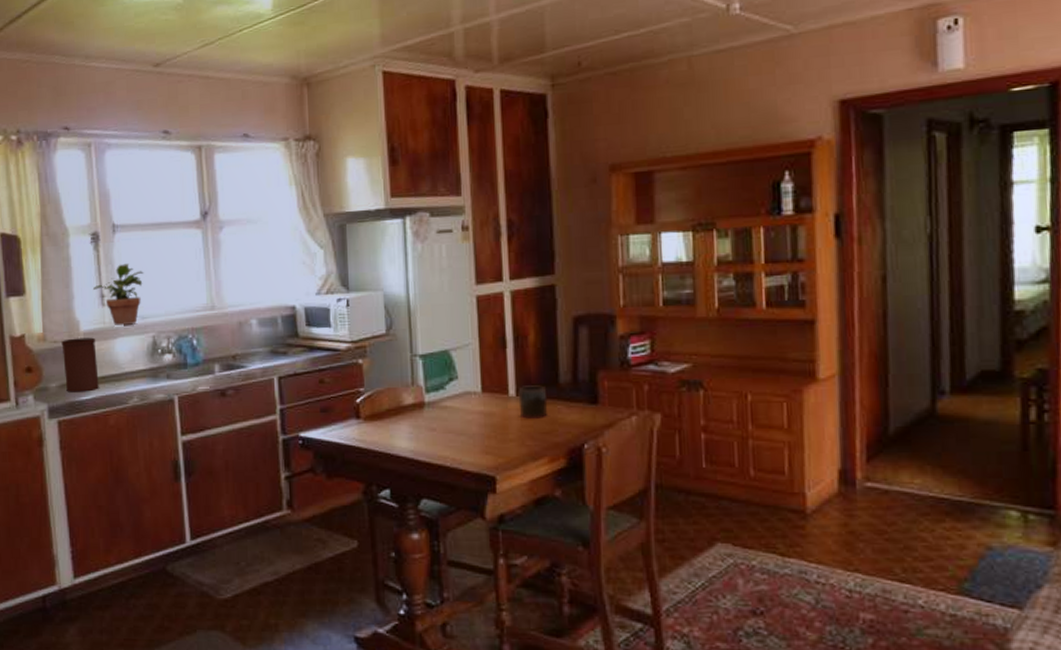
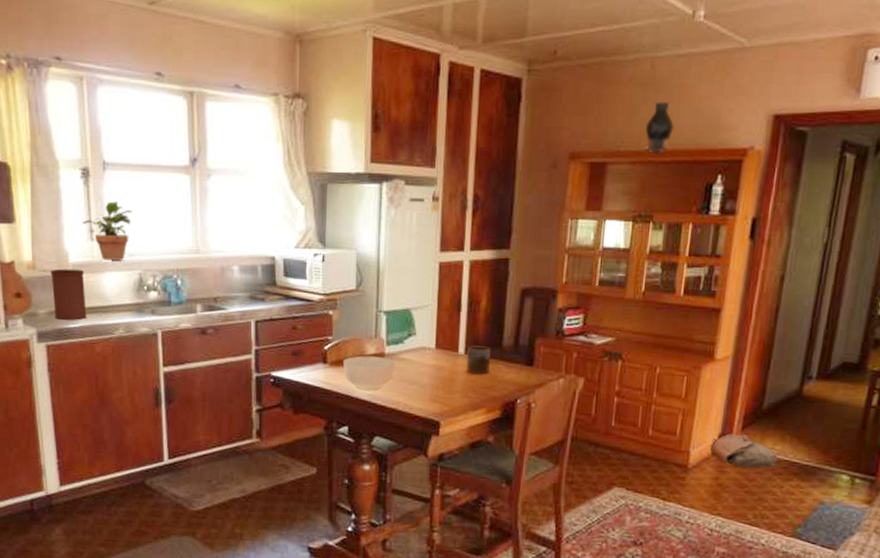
bowl: none [379,406,437,446] -> present [343,355,395,391]
vase: none [691,100,725,157] -> present [645,101,674,154]
bag: none [831,468,920,510] -> present [711,433,778,469]

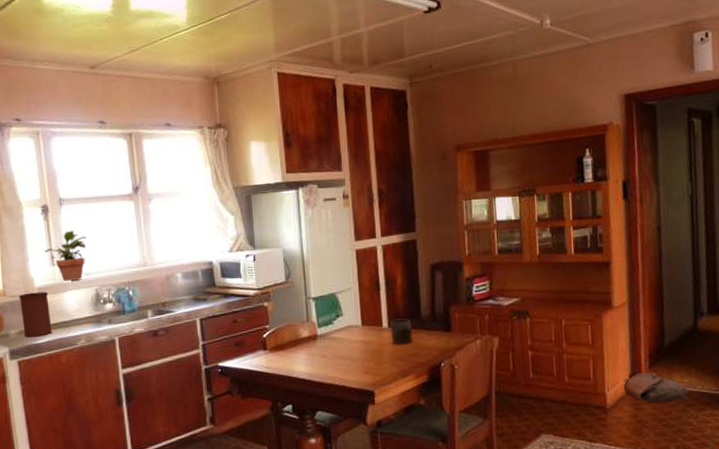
bowl: present [343,355,395,391] -> none [281,338,328,370]
vase: present [645,101,674,154] -> none [516,94,541,138]

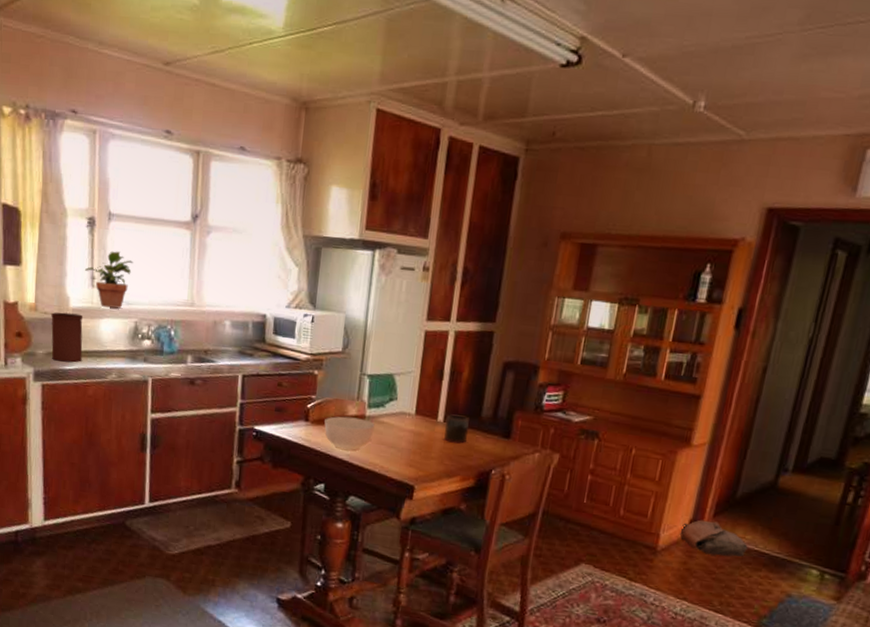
bowl: none [281,338,328,370] -> present [324,416,375,451]

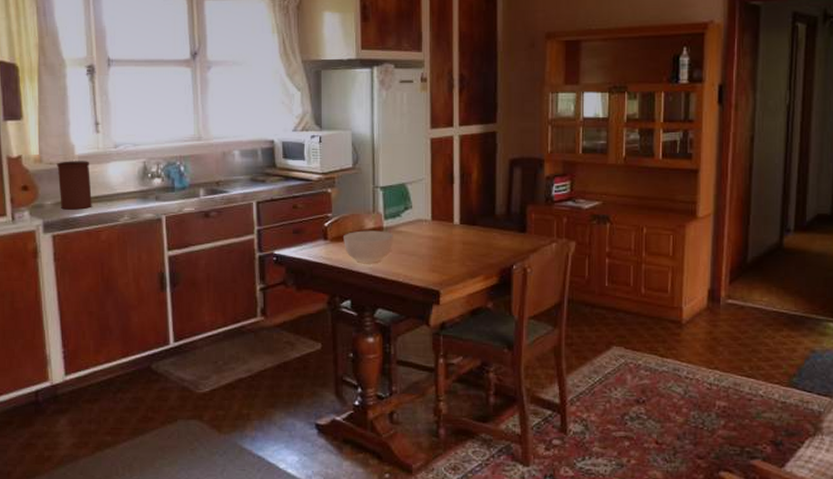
potted plant: present [84,251,133,309] -> none [87,95,136,151]
mug: present [444,414,470,444] -> none [461,216,486,243]
bag: present [680,519,748,558] -> none [702,288,767,322]

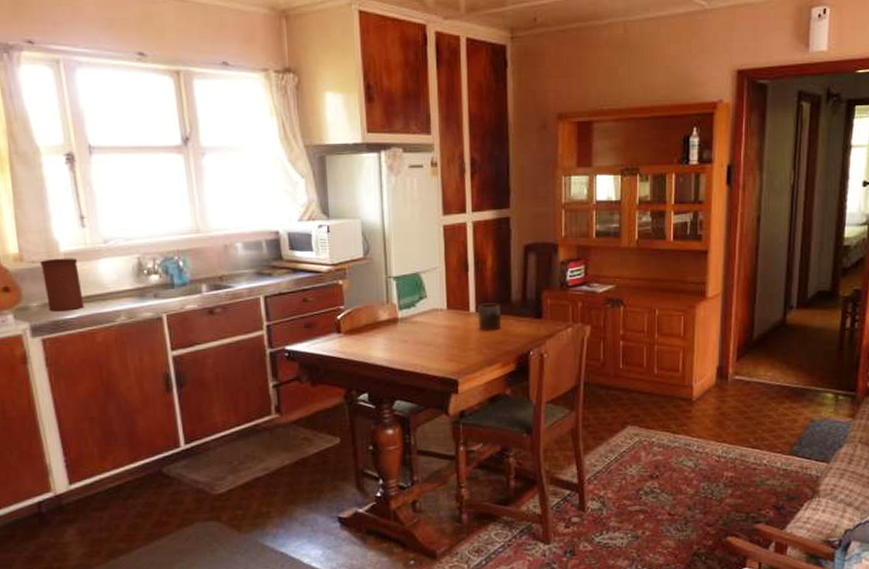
bowl: present [343,230,393,264] -> none [357,321,409,356]
mug: none [461,216,486,243] -> present [477,303,502,331]

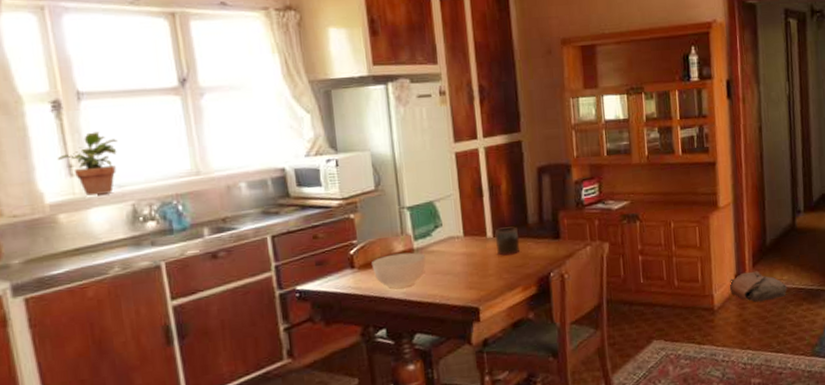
canister: present [40,258,84,311] -> none [22,209,73,268]
potted plant: none [70,185,125,247] -> present [57,131,118,196]
bowl: none [357,321,409,356] -> present [372,252,426,290]
bag: none [711,365,771,397] -> present [730,271,787,303]

